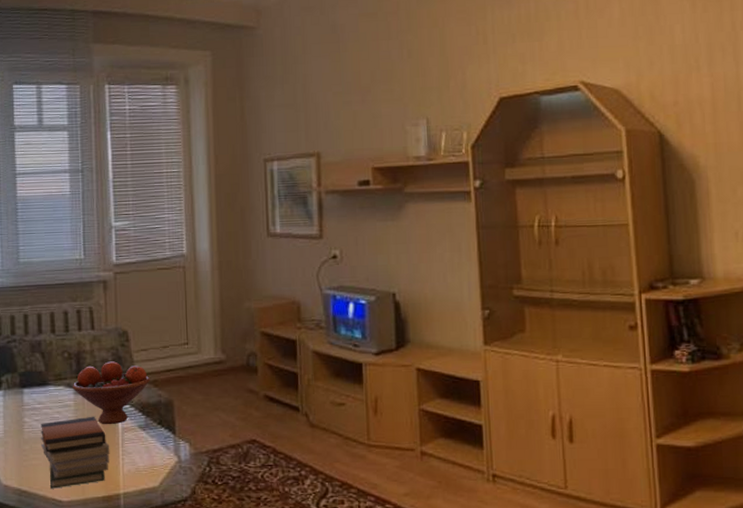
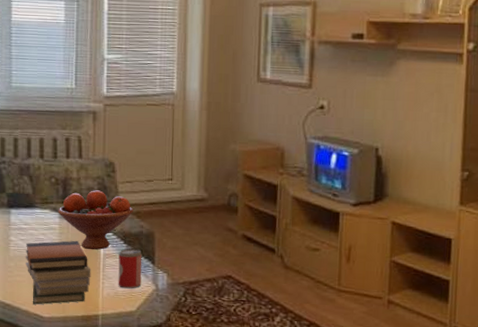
beer can: none [137,419,163,463] -> present [118,248,142,289]

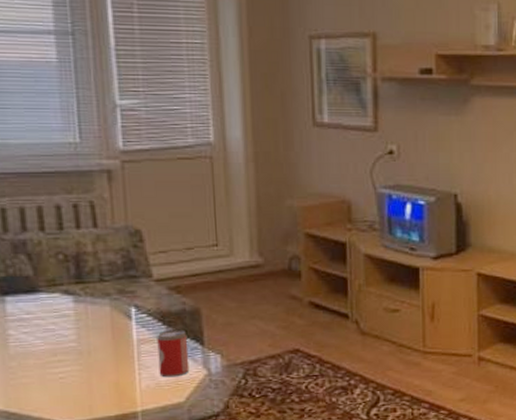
book stack: present [25,240,91,305] -> none [31,327,123,409]
fruit bowl: present [58,190,133,250] -> none [70,264,171,336]

